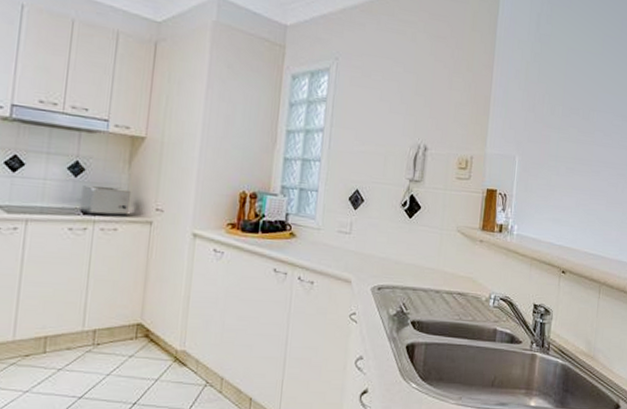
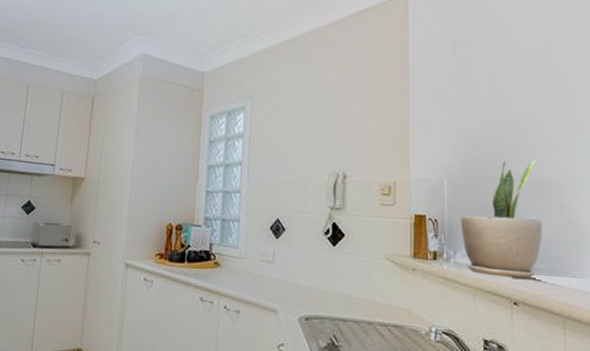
potted plant: none [526,140,598,250] -> present [460,159,543,279]

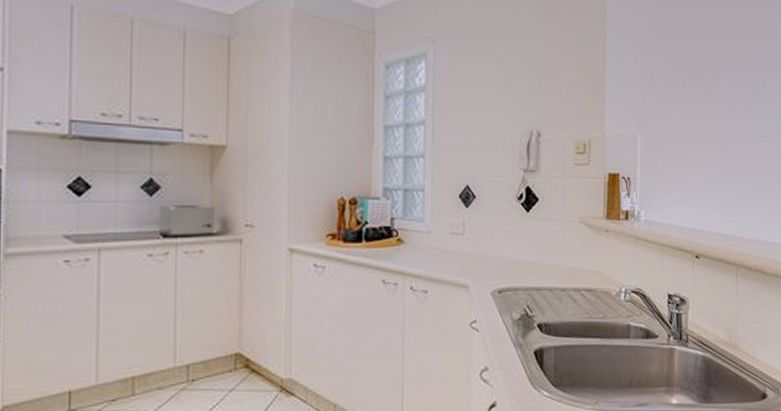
potted plant: present [460,159,543,279] -> none [651,111,725,232]

